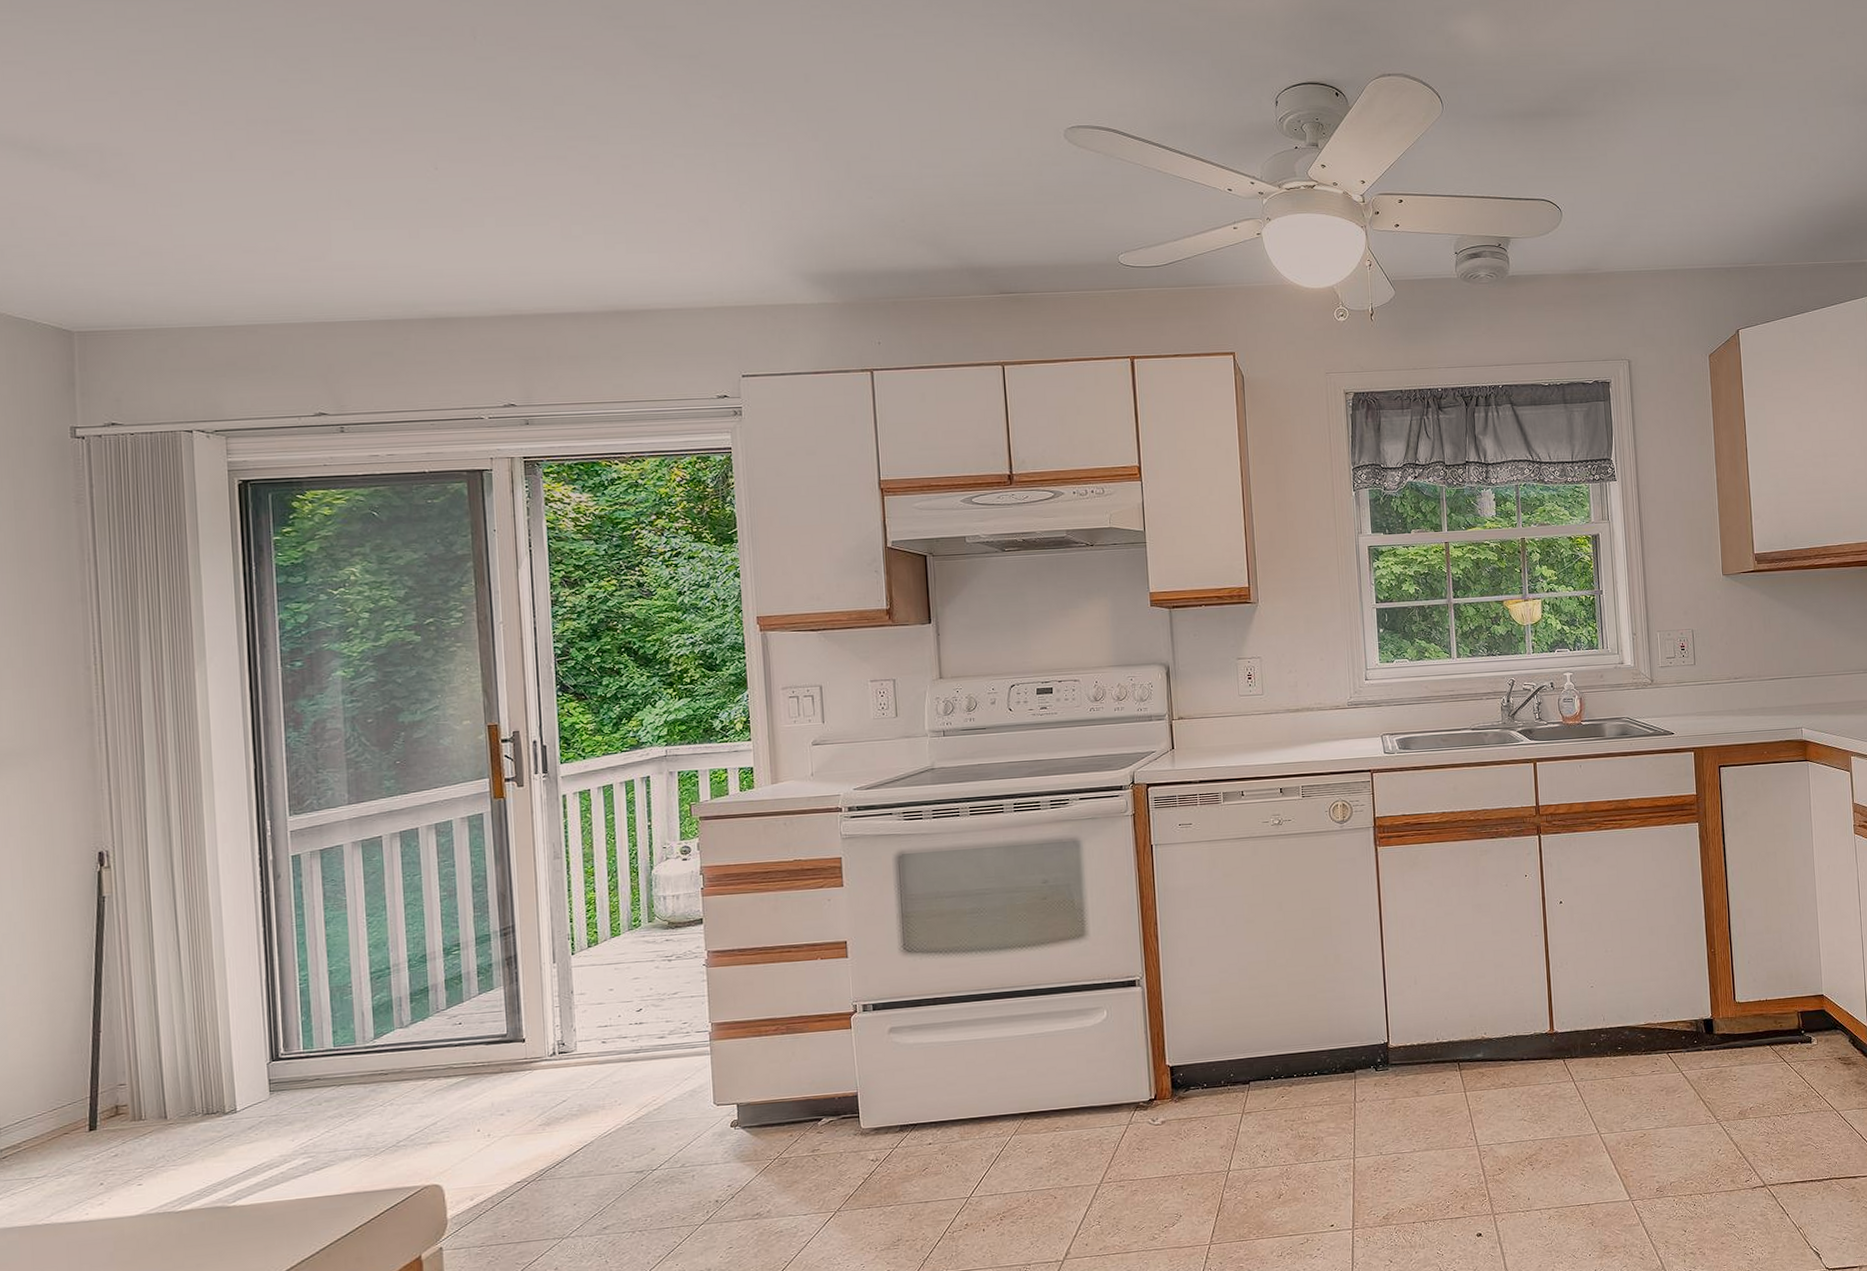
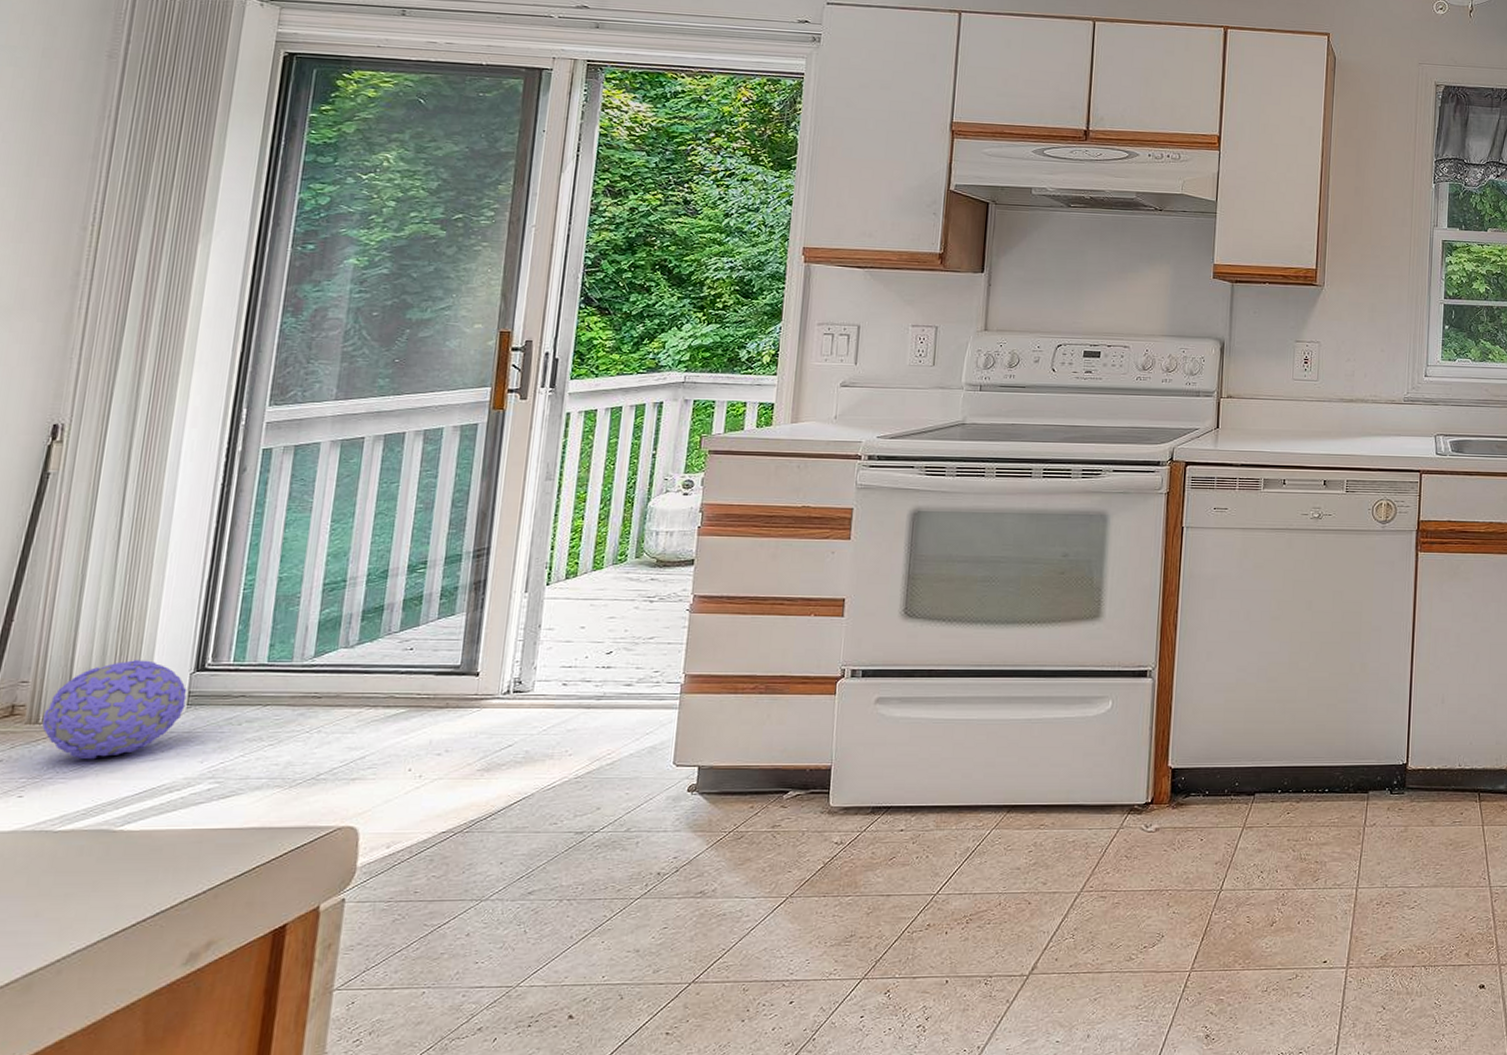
ball: none [145,1055,268,1148] -> present [42,660,188,760]

